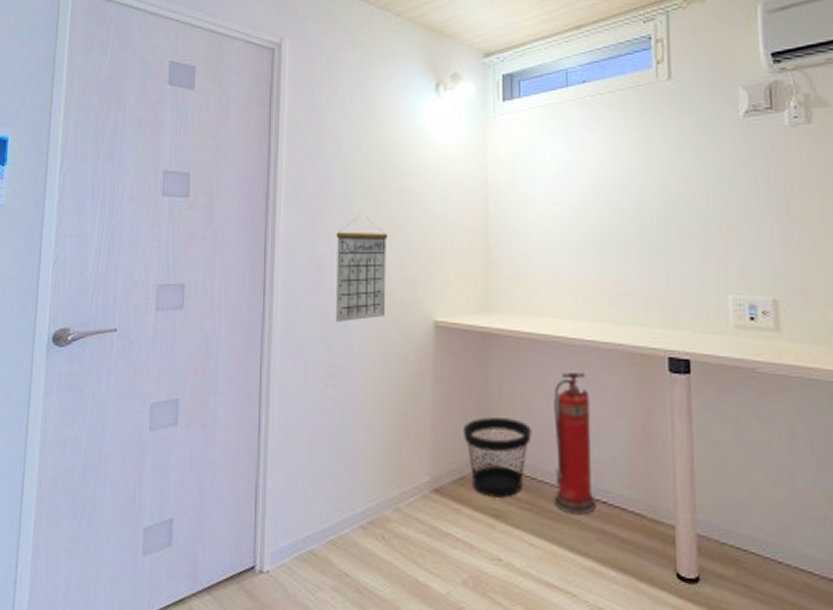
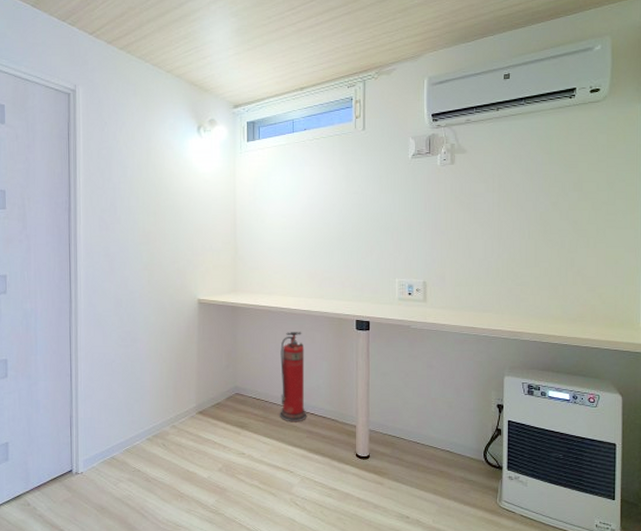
calendar: present [335,217,388,323] -> none [124,225,163,302]
wastebasket: present [462,417,532,498] -> none [218,363,265,415]

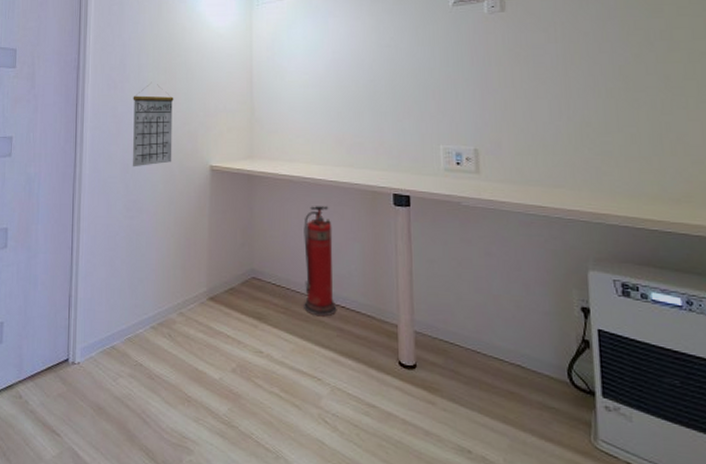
calendar: none [124,225,163,302] -> present [132,84,174,167]

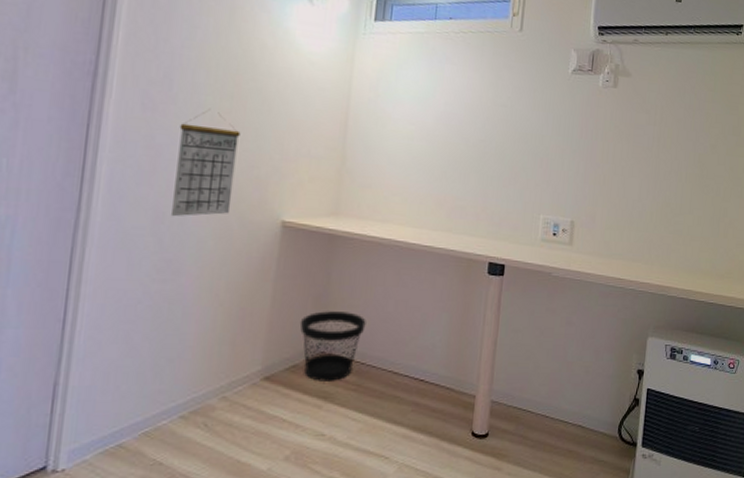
wastebasket: none [232,241,287,304] -> present [299,311,366,381]
fire extinguisher: present [304,206,337,317] -> none [378,272,421,392]

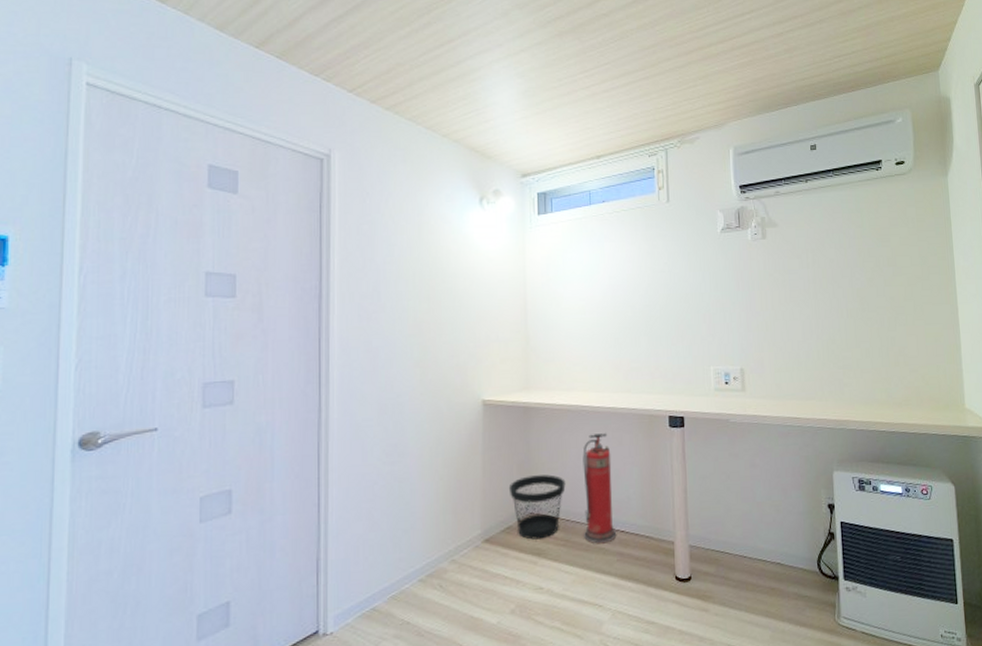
calendar: present [170,111,241,217] -> none [390,313,439,408]
fire extinguisher: none [378,272,421,392] -> present [582,433,617,544]

